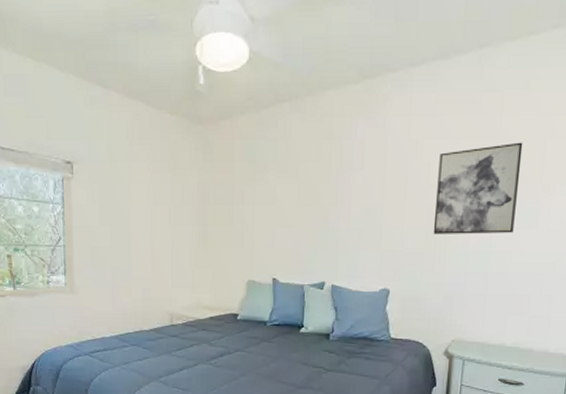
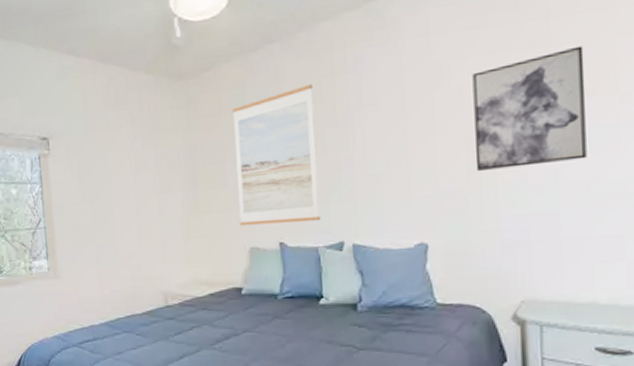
wall art: none [241,144,314,263] -> present [232,84,321,226]

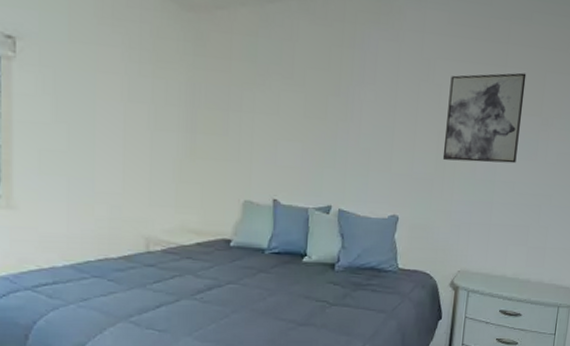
wall art: present [232,84,321,226] -> none [236,50,324,184]

